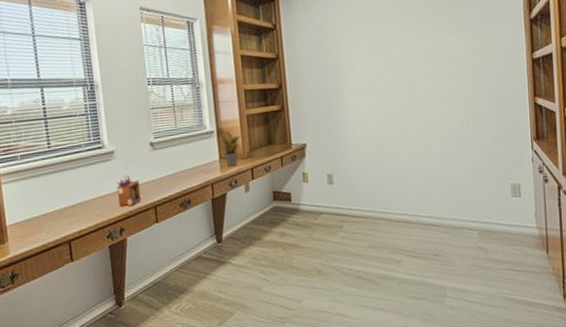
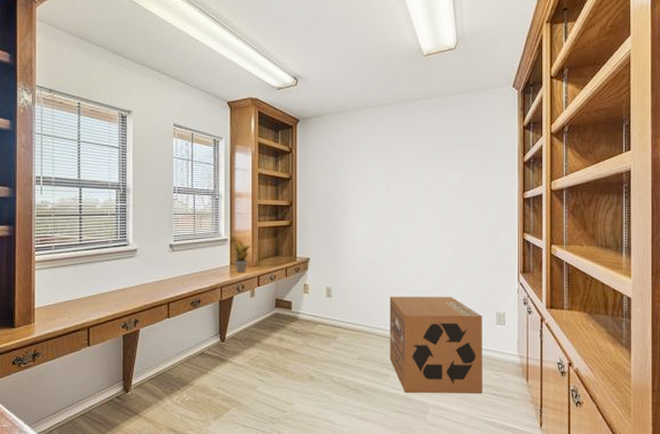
desk organizer: present [116,175,142,208] -> none [135,272,157,301]
cardboard box: none [396,172,502,277] -> present [389,297,482,393]

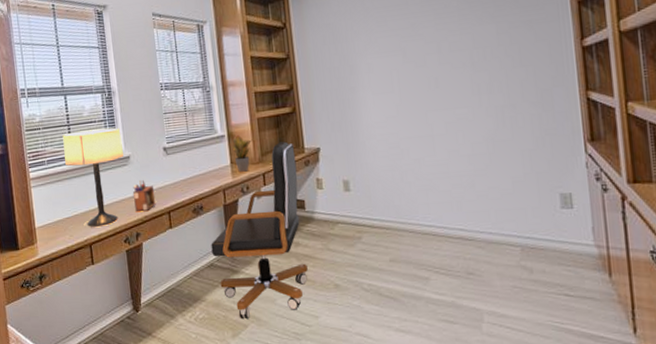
table lamp: none [72,222,131,311] -> present [62,127,123,227]
desk organizer: none [135,272,157,301] -> present [132,180,156,212]
office chair: none [204,250,288,404] -> present [211,141,308,320]
cardboard box: present [389,297,482,393] -> none [420,179,551,298]

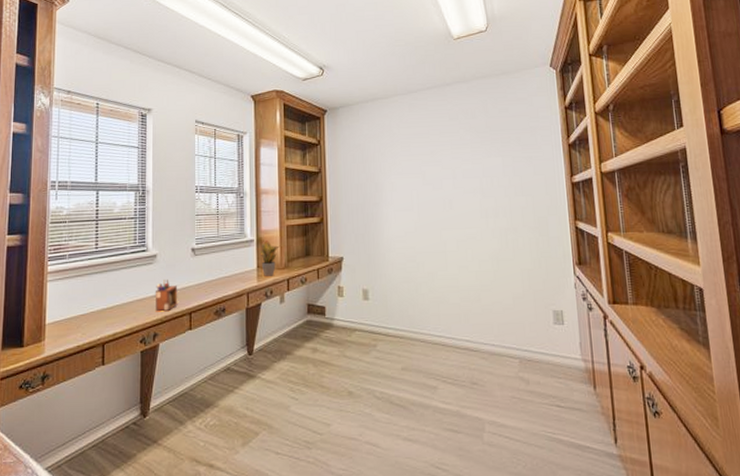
table lamp: present [62,127,123,227] -> none [87,225,150,325]
office chair: present [211,141,308,320] -> none [229,249,323,427]

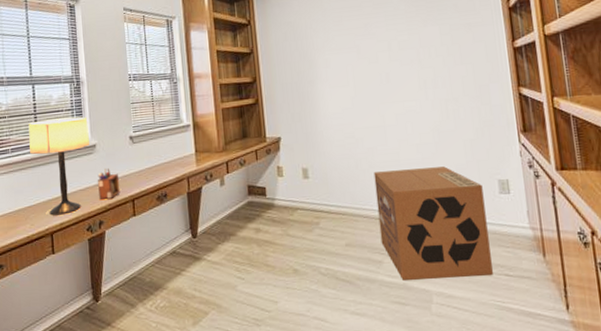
table lamp: none [87,225,150,325] -> present [28,116,89,216]
potted plant: present [257,241,281,276] -> none [194,125,217,160]
cardboard box: none [433,295,545,407] -> present [373,166,493,280]

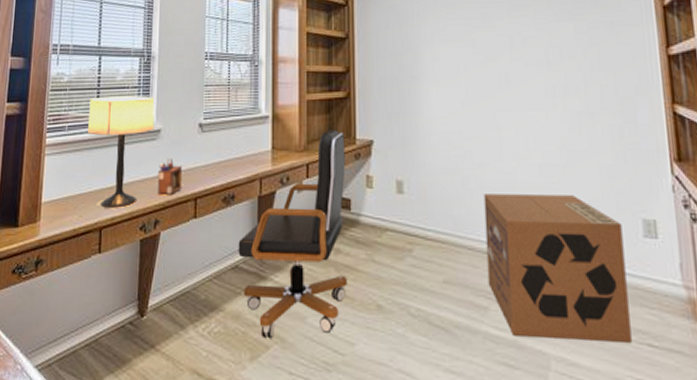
office chair: none [174,131,268,307] -> present [238,129,347,339]

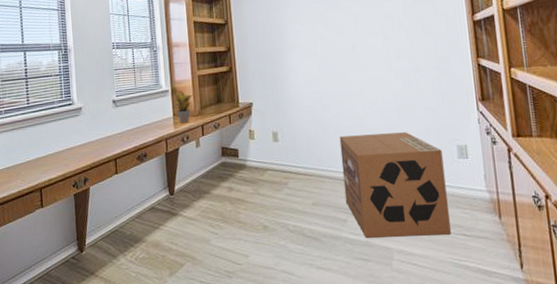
table lamp: present [87,96,155,208] -> none [20,81,76,172]
desk organizer: present [157,159,183,196] -> none [82,130,104,159]
office chair: present [238,129,347,339] -> none [152,96,240,259]
potted plant: none [272,117,300,160] -> present [172,90,194,123]

